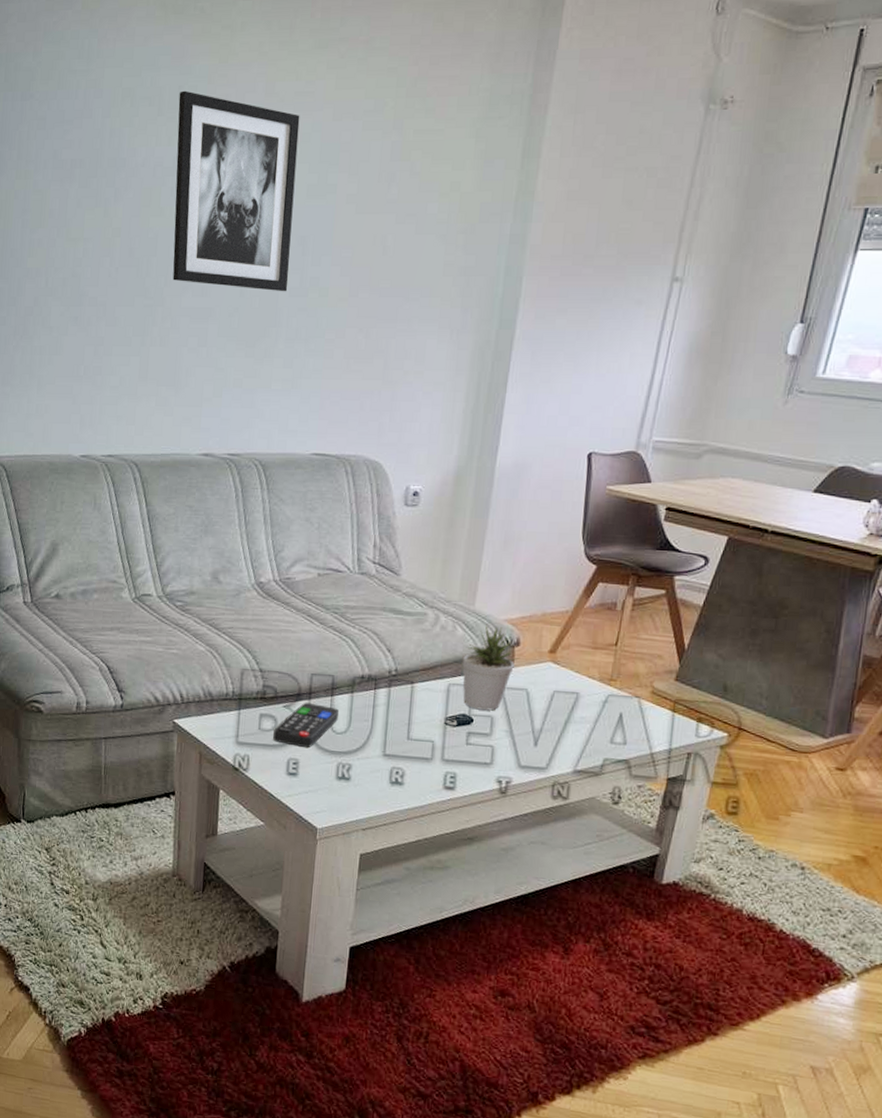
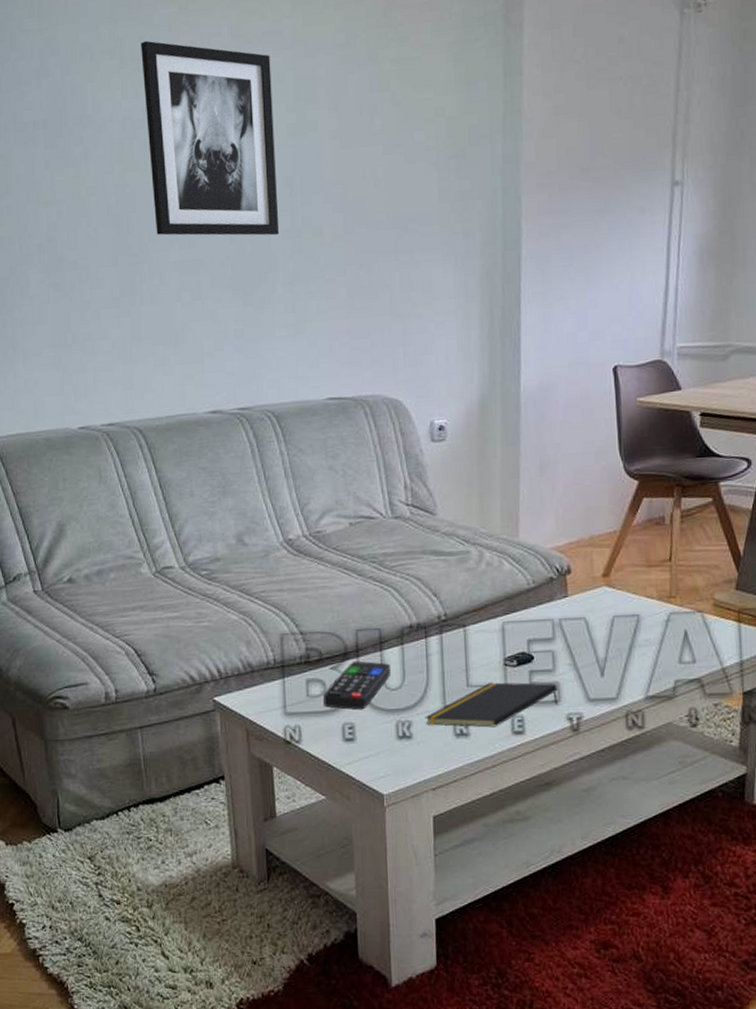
notepad: none [364,738,492,781] -> present [425,682,559,728]
potted plant: present [462,625,520,711] -> none [513,555,573,646]

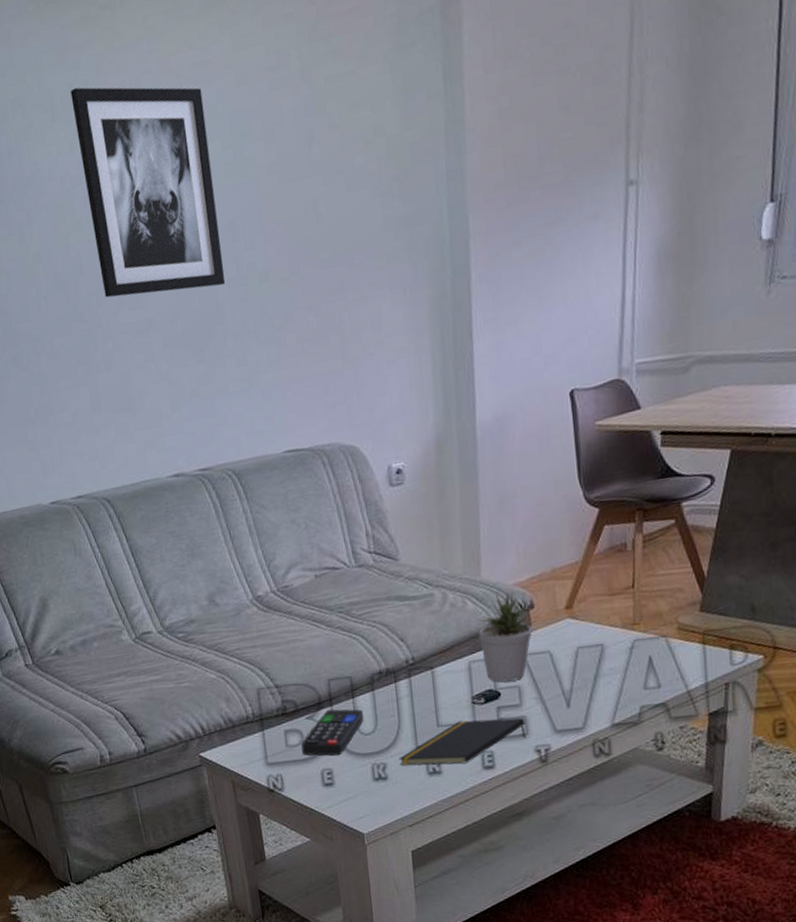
potted plant: none [513,555,573,646] -> present [478,592,537,683]

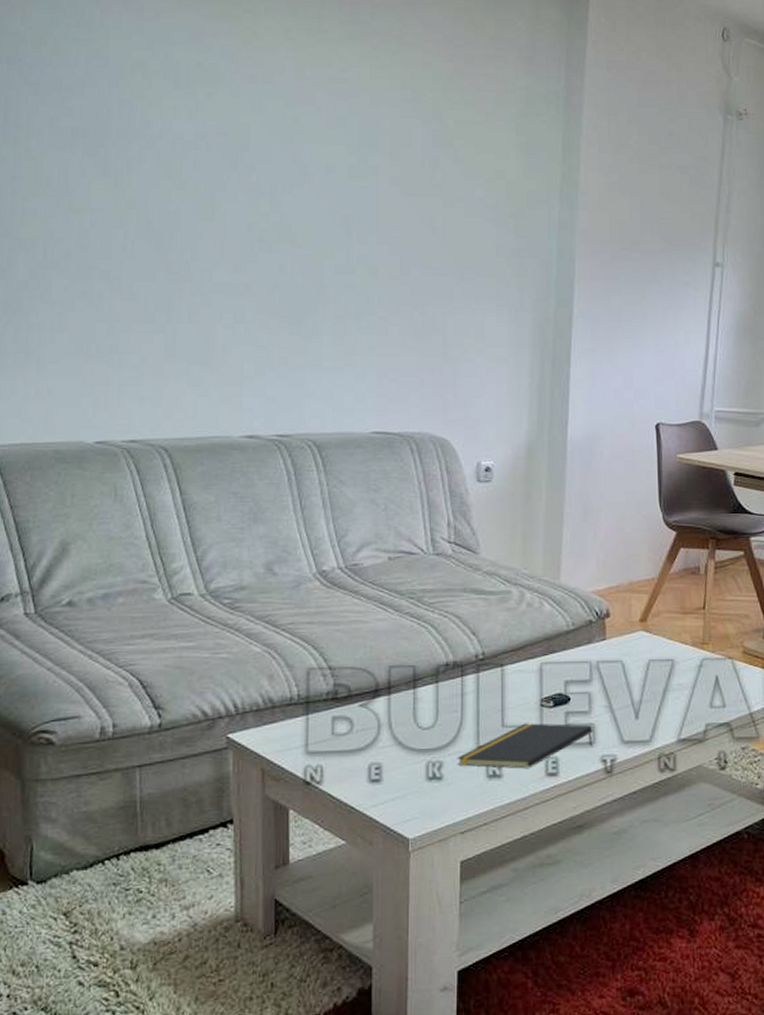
wall art: present [70,87,226,298] -> none [198,67,335,269]
remote control: present [301,709,364,756] -> none [350,698,424,750]
potted plant: present [478,592,537,683] -> none [552,598,612,687]

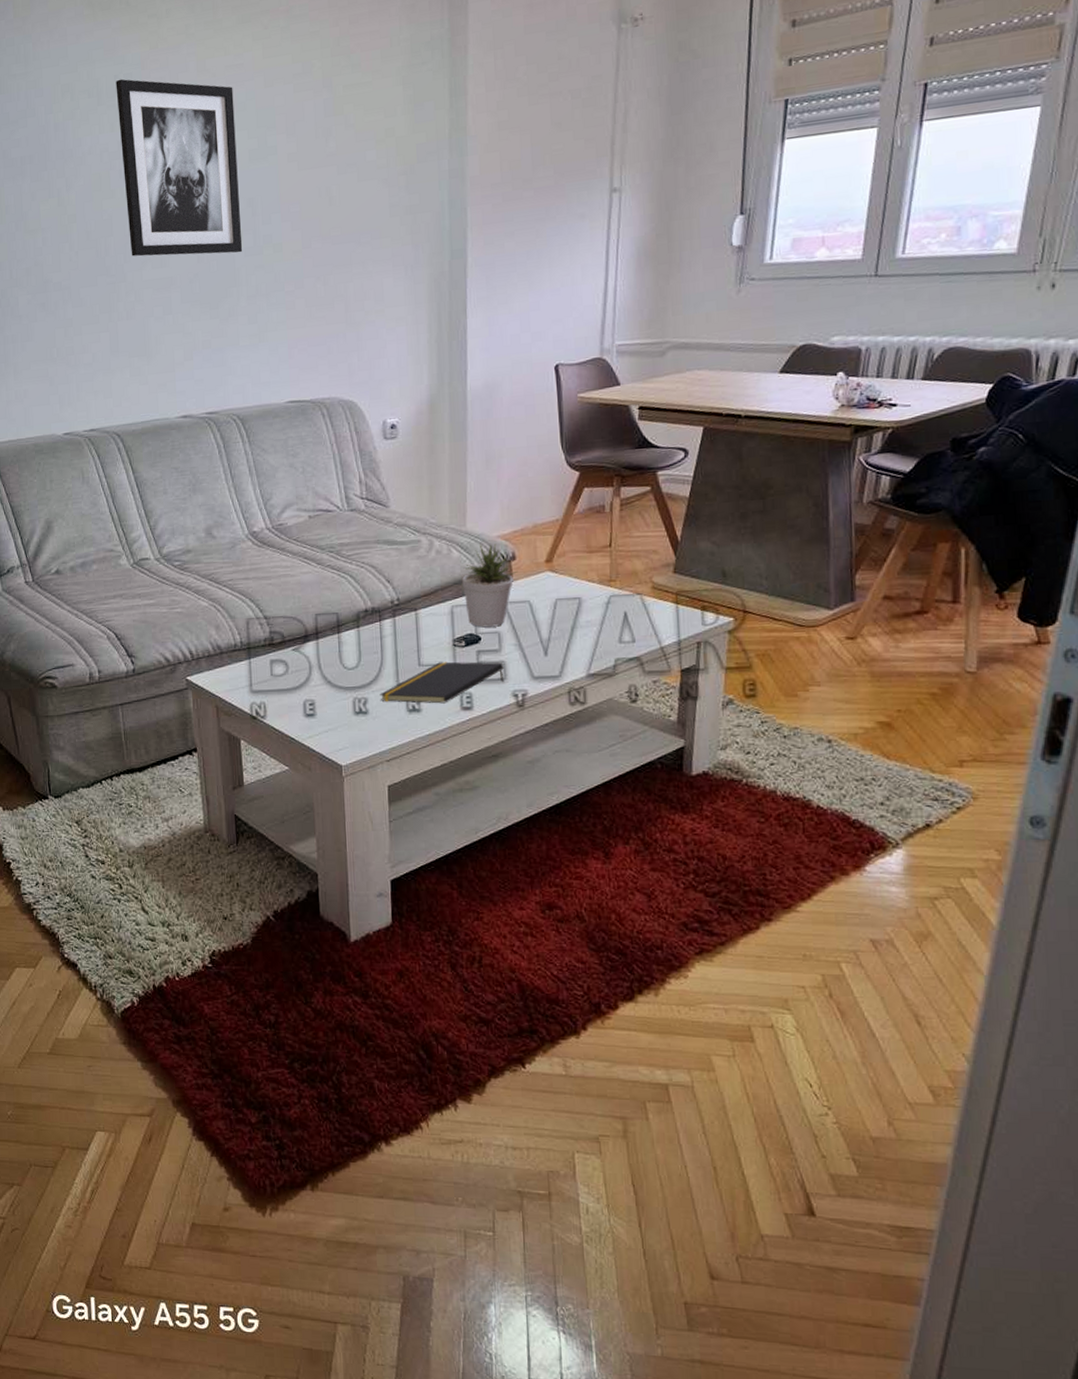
wall art: none [198,67,335,269] -> present [115,79,243,257]
potted plant: none [552,598,612,687] -> present [461,543,518,628]

